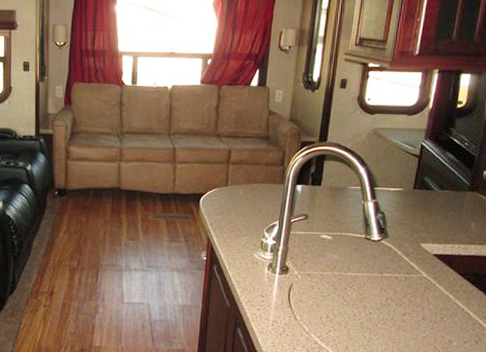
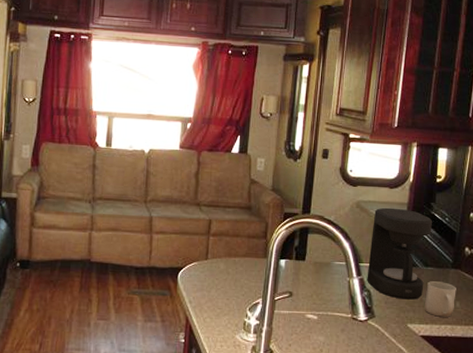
coffee maker: none [381,134,451,221] -> present [367,207,433,300]
mug: none [438,203,472,237] -> present [424,281,456,317]

